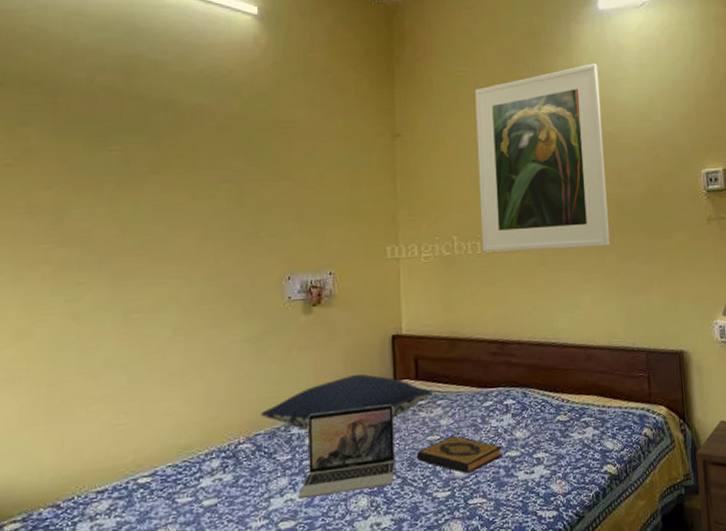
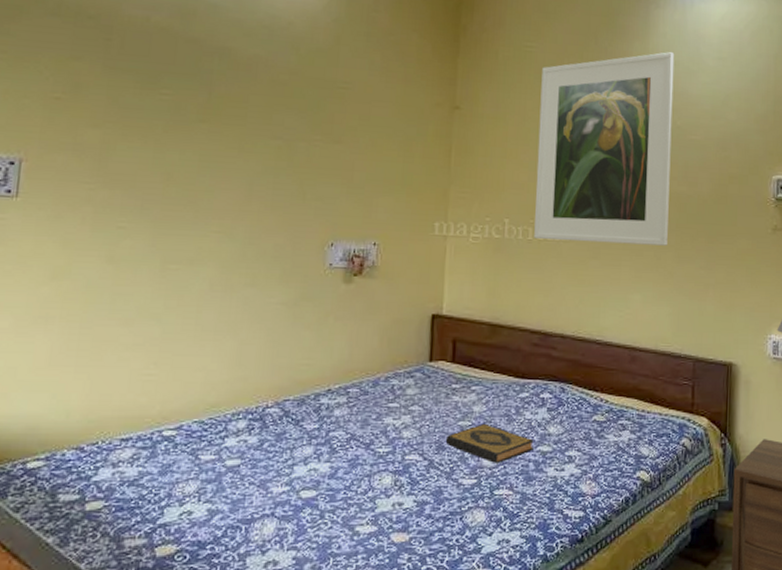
pillow: present [261,373,433,431] -> none [291,350,469,402]
laptop: present [298,404,395,500] -> none [322,384,427,470]

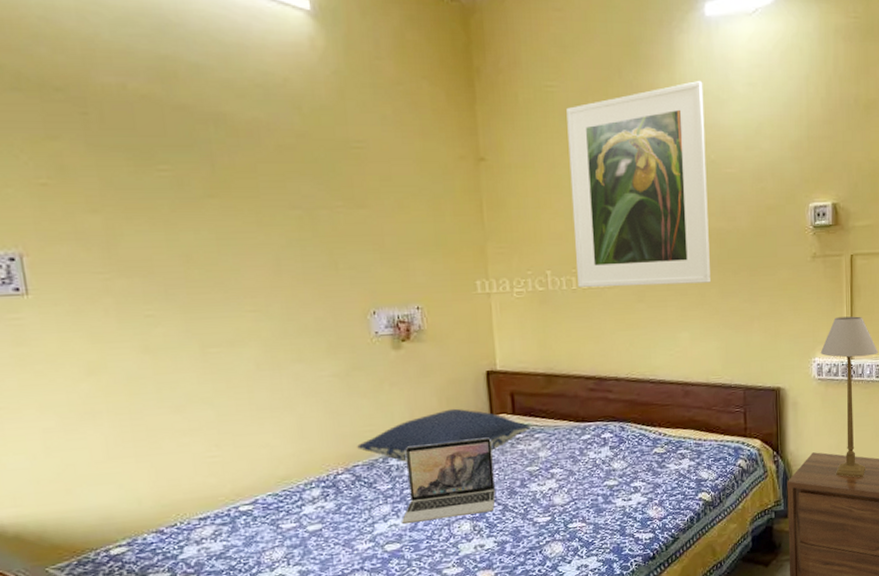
pillow: none [291,350,469,402] -> present [357,408,531,462]
laptop: none [322,384,427,470] -> present [402,437,495,525]
hardback book: present [445,423,534,463] -> none [516,466,601,501]

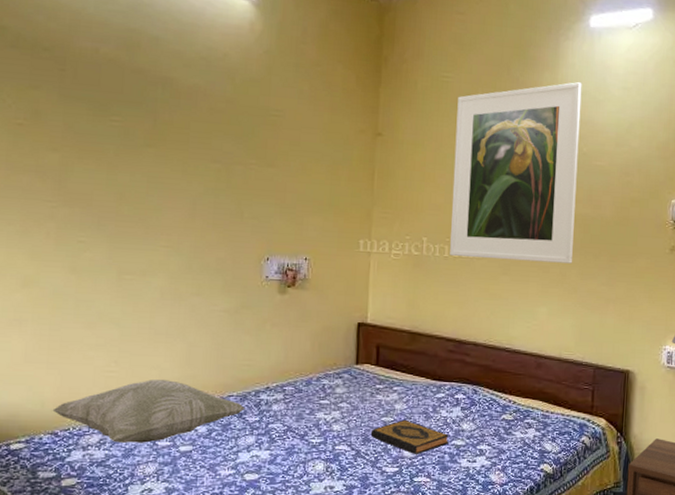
decorative pillow: none [152,457,375,532] -> present [52,380,245,443]
pillow: present [357,408,531,462] -> none [234,353,391,398]
laptop: present [402,437,495,525] -> none [263,383,354,457]
hardback book: none [516,466,601,501] -> present [370,419,449,454]

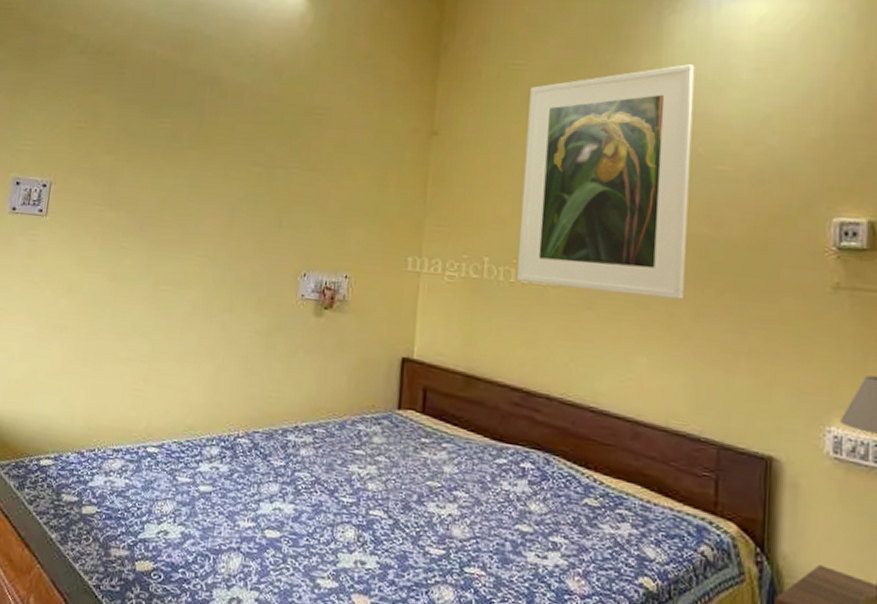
decorative pillow: present [52,380,245,443] -> none [81,403,271,477]
hardback book: present [370,419,449,454] -> none [412,487,512,536]

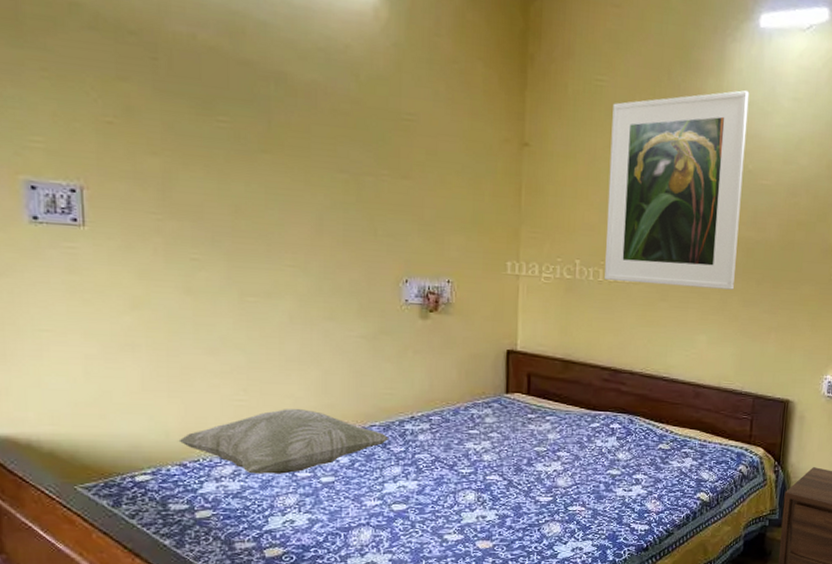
decorative pillow: none [81,403,271,477] -> present [178,409,389,474]

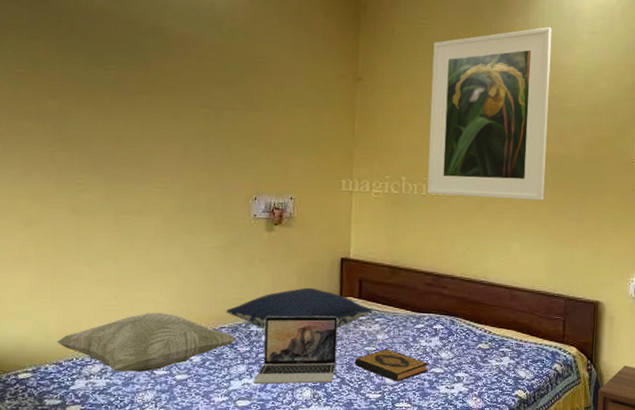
pillow: none [376,382,543,428] -> present [226,287,373,329]
laptop: none [410,413,504,488] -> present [254,316,338,385]
hardback book: none [523,449,604,484] -> present [354,349,428,381]

